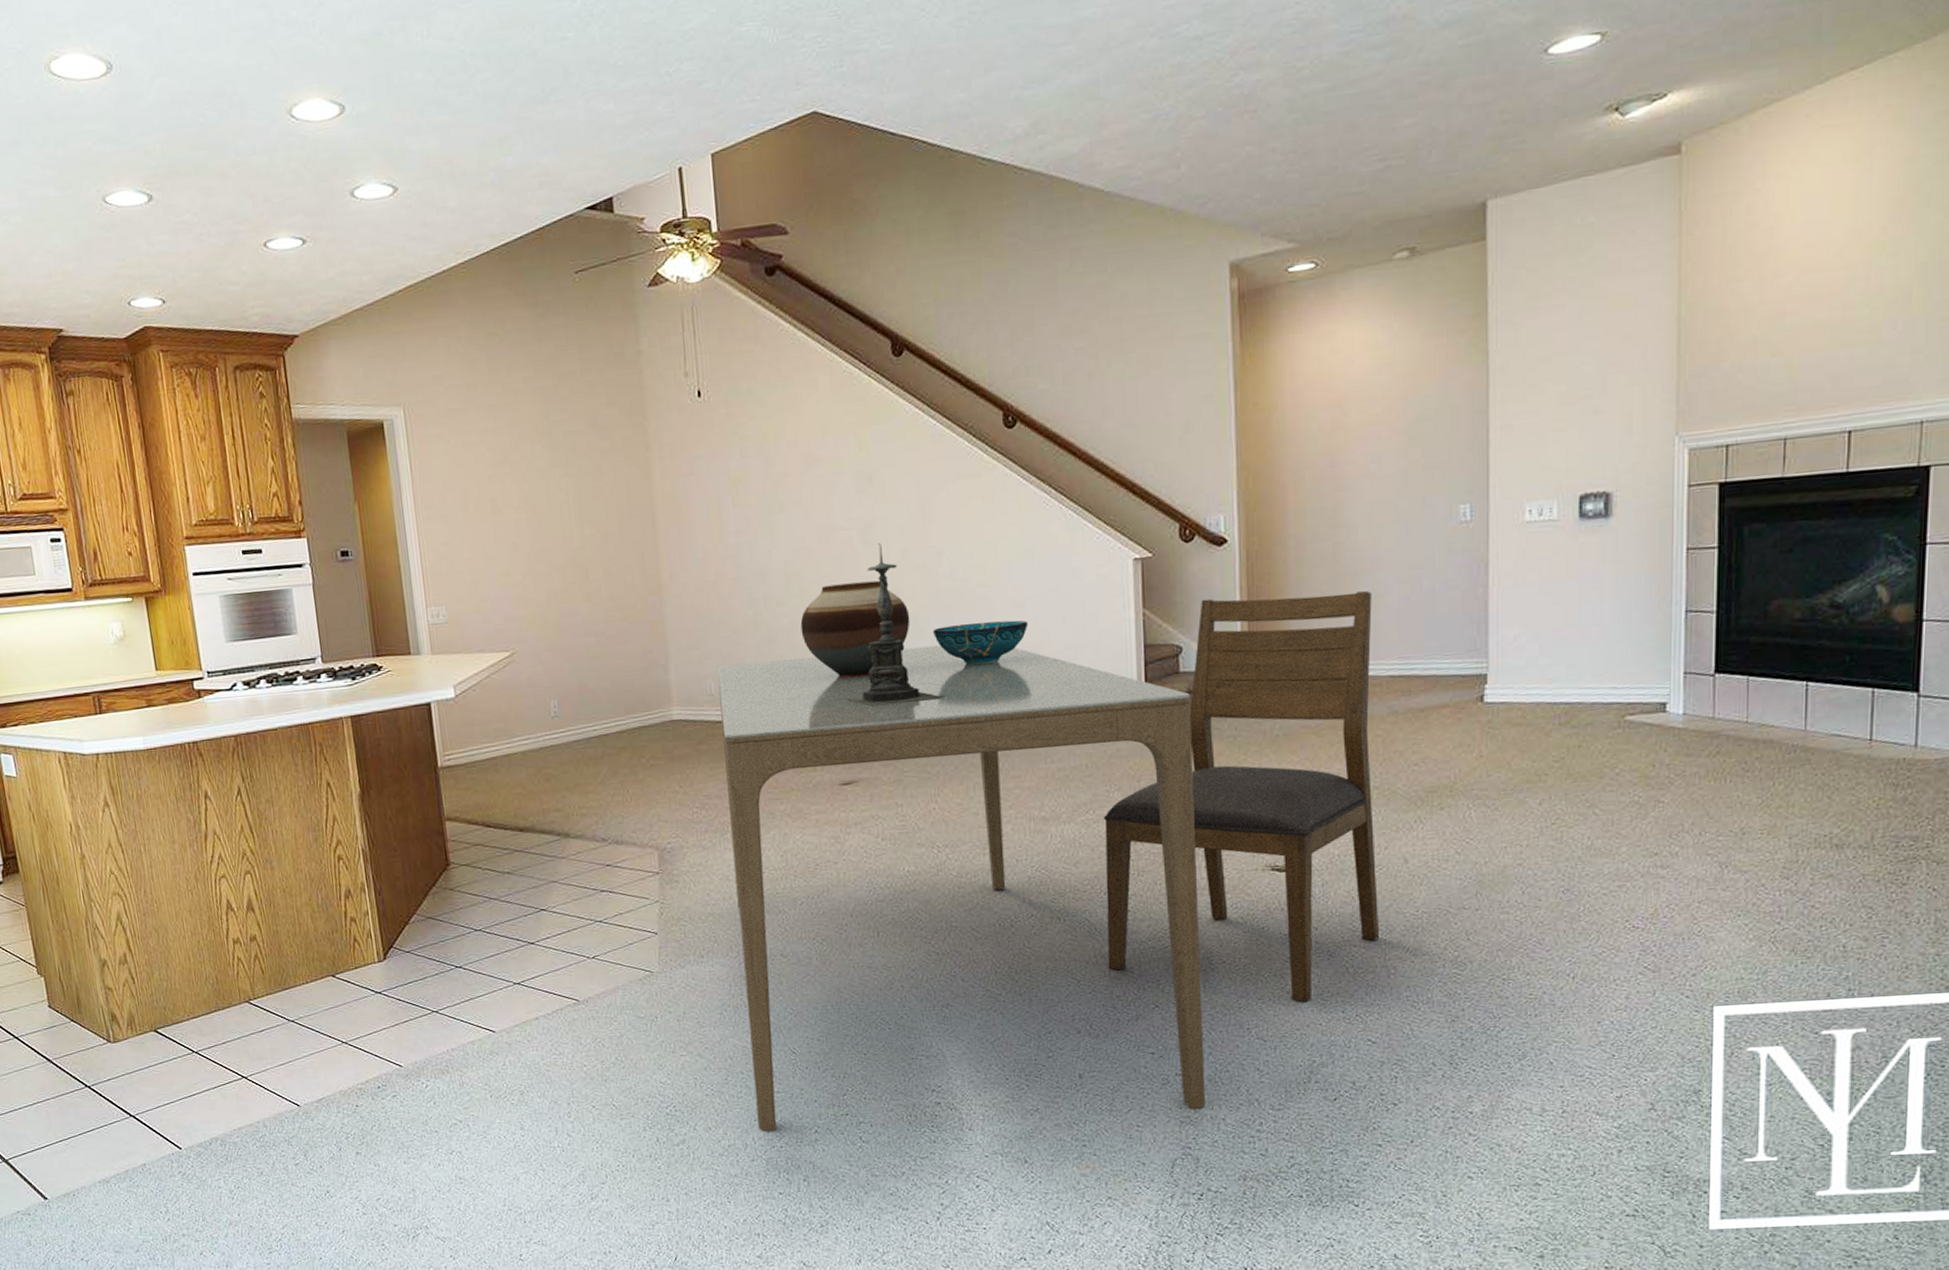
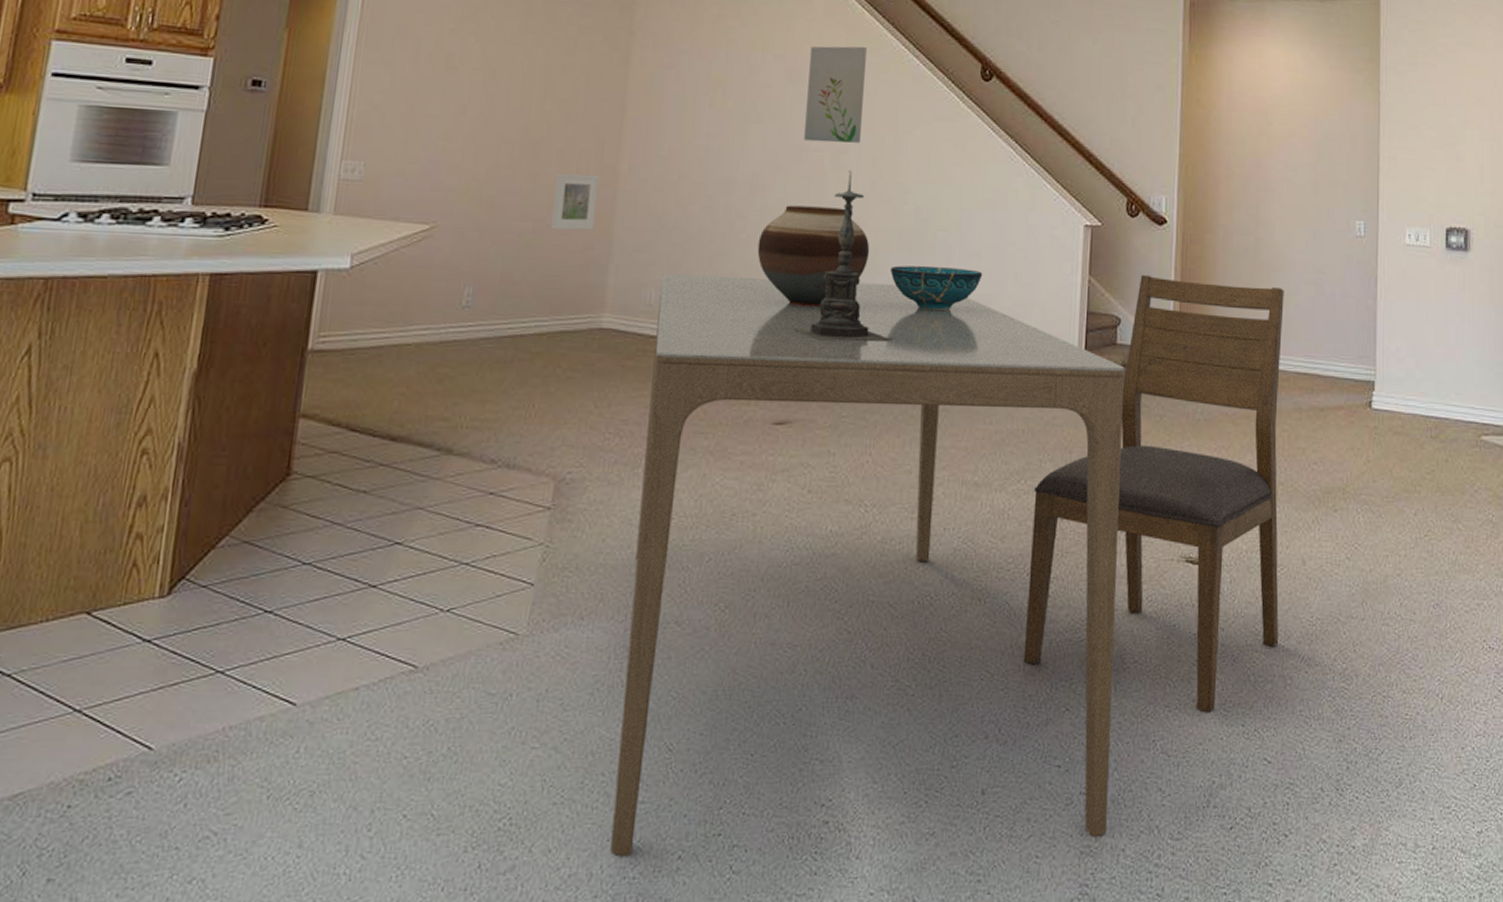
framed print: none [607,586,649,641] -> present [551,173,599,230]
wall art: none [822,416,885,522] -> present [804,46,867,143]

